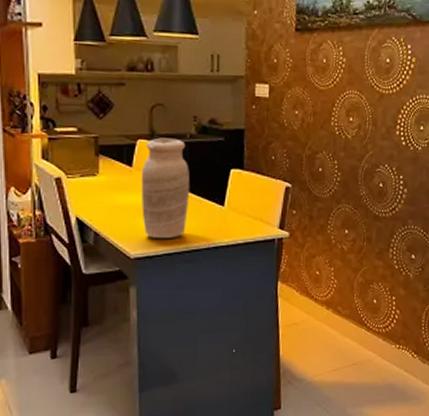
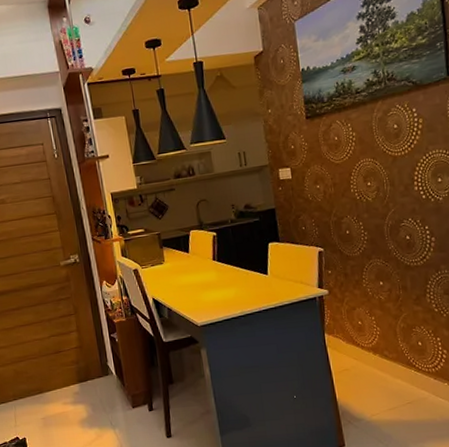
vase: present [140,137,191,239] -> none [196,225,239,308]

